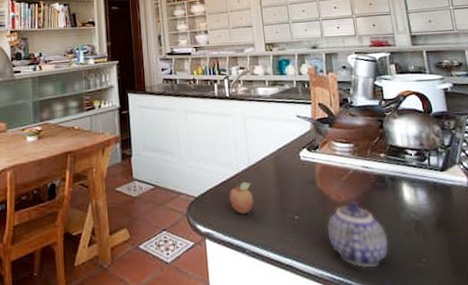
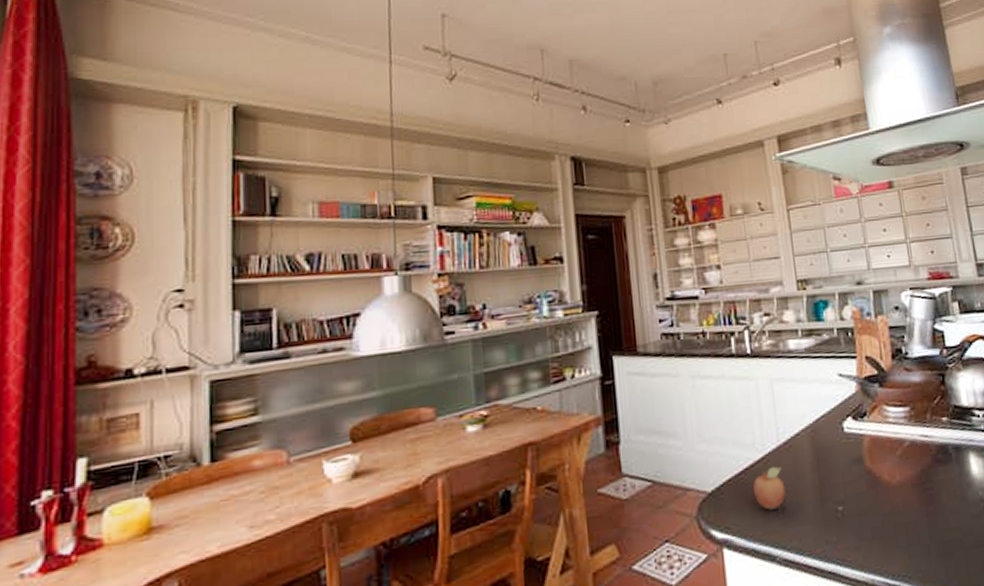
teapot: present [326,200,389,268] -> none [878,479,954,565]

